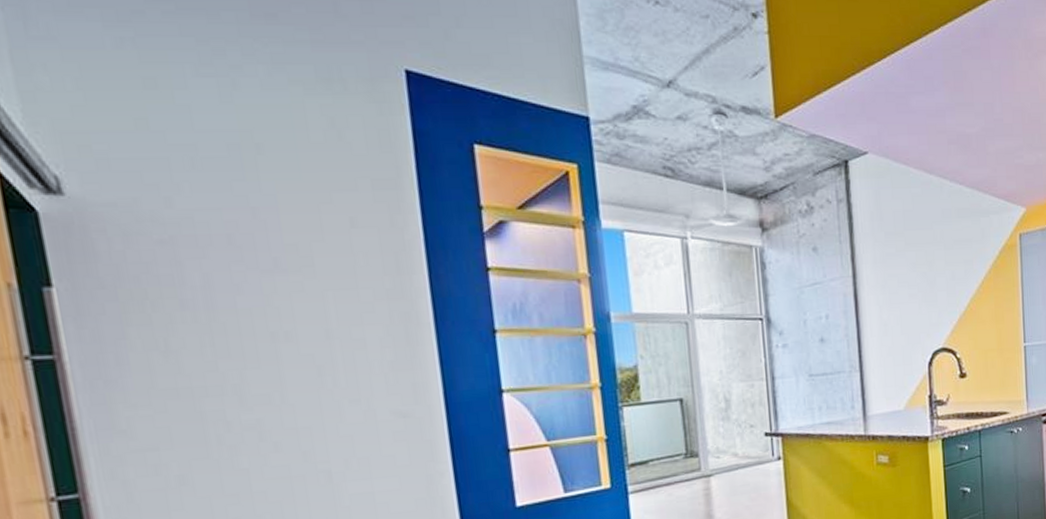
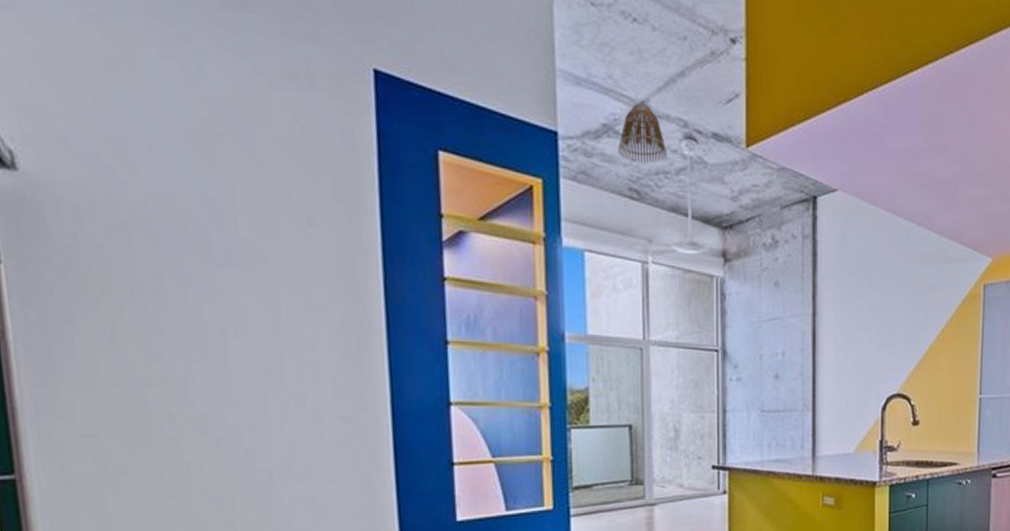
lamp shade: none [649,83,699,141] -> present [617,103,668,163]

